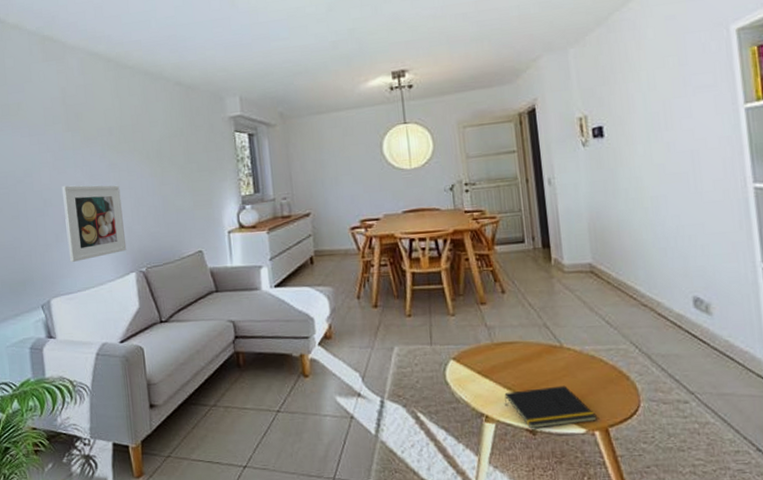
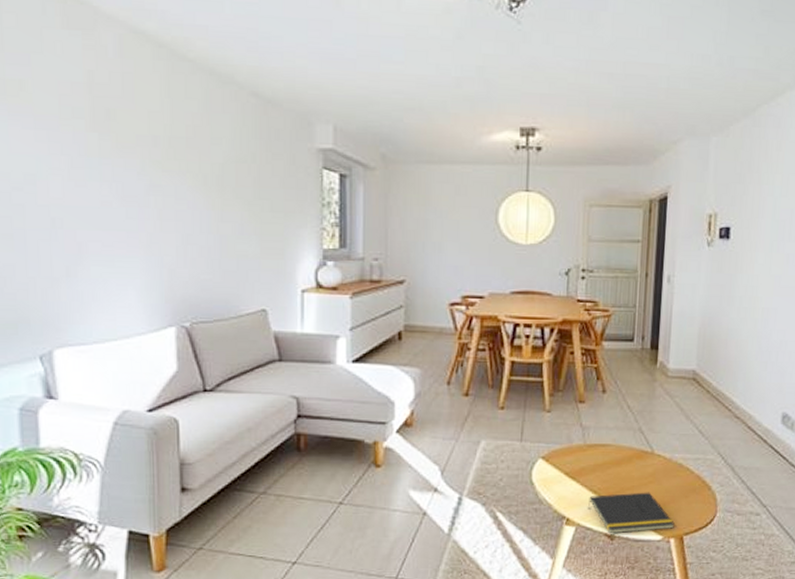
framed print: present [61,185,127,262] -> none [78,204,166,305]

